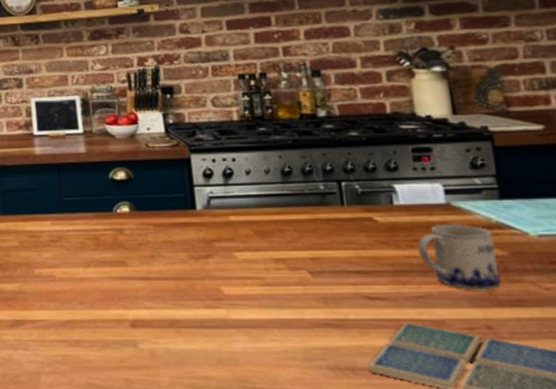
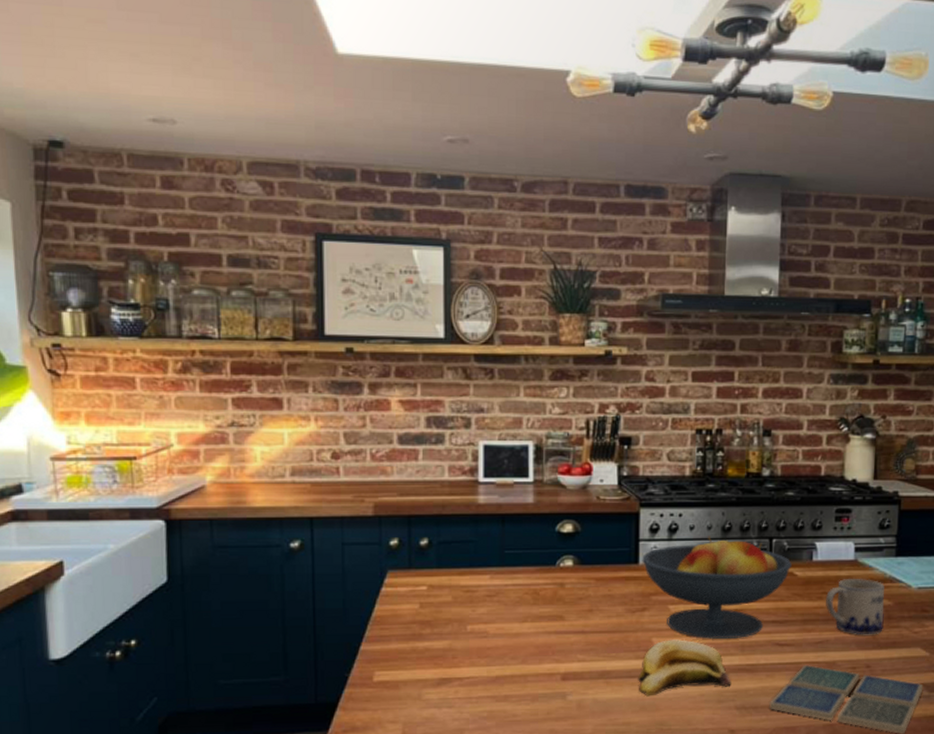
fruit bowl: none [199,180,369,290] -> present [642,536,792,640]
banana: none [211,289,319,350] -> present [638,639,731,697]

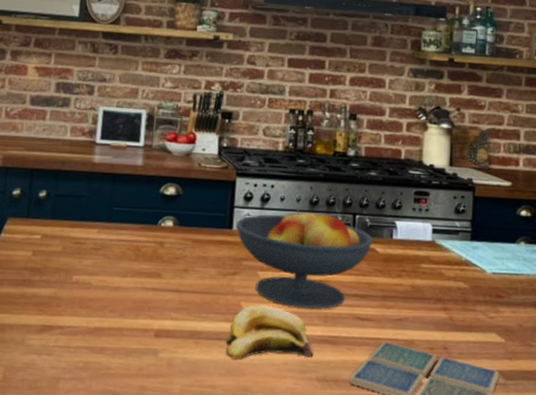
mug: present [826,578,885,635] -> none [405,259,461,317]

